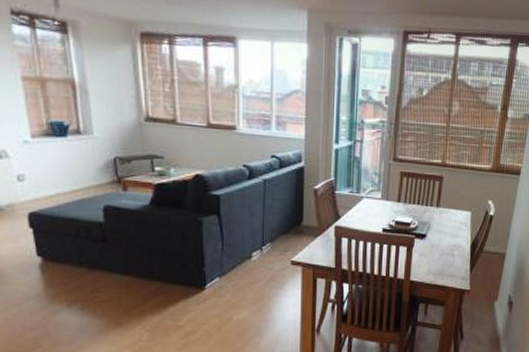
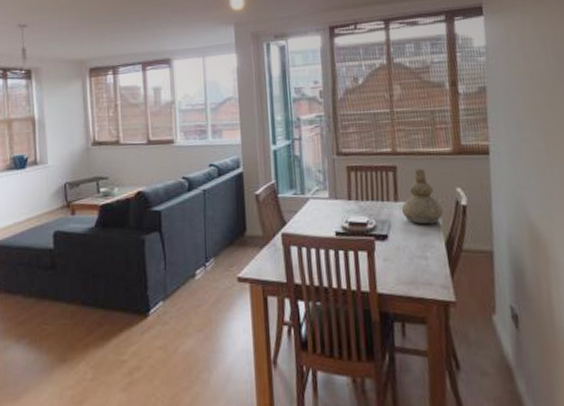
vase: none [441,181,475,229] -> present [401,169,444,225]

